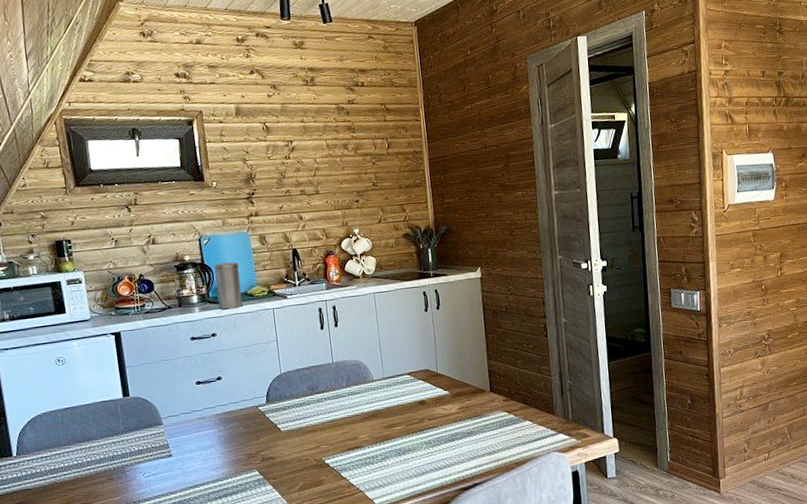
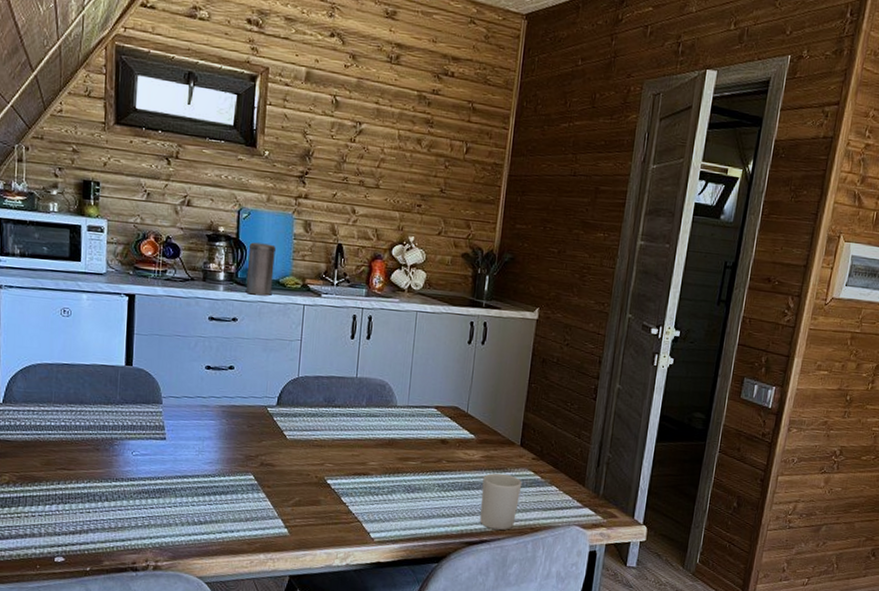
mug: none [464,419,500,472] -> present [480,473,523,531]

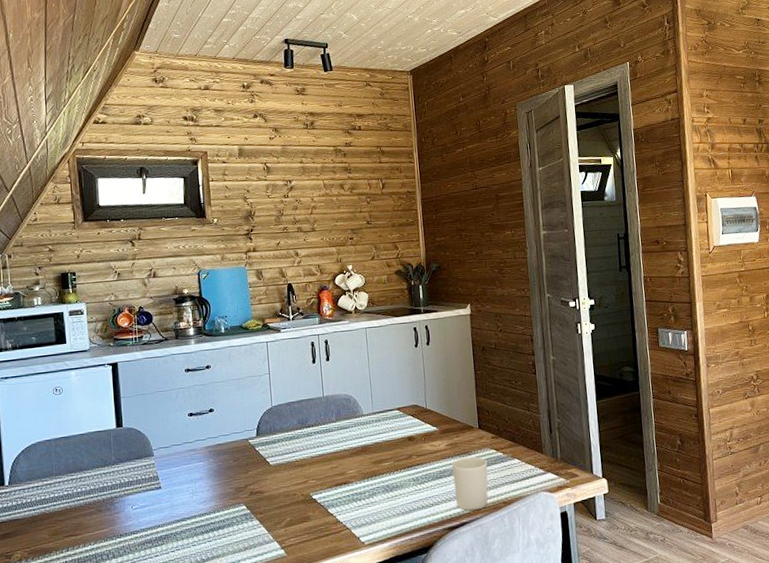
canister: present [245,242,276,297] -> none [211,295,238,343]

